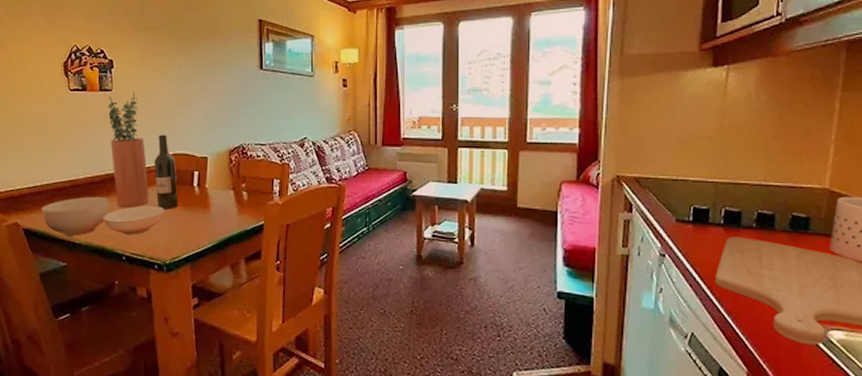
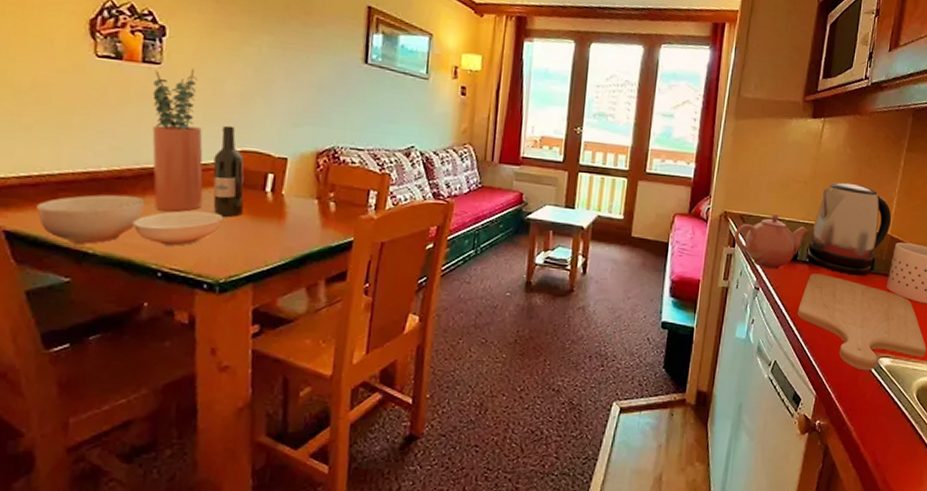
teapot: none [631,174,722,234] -> present [734,213,810,270]
kettle: none [720,134,829,238] -> present [806,182,892,276]

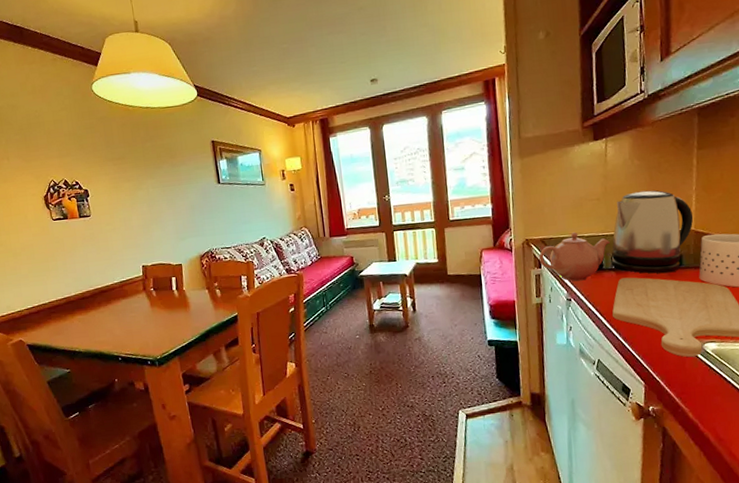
bowl: present [36,194,145,244] -> none [41,308,102,346]
bowl: present [132,211,224,246] -> none [97,311,151,339]
vase: present [152,68,203,213] -> none [88,214,135,317]
wine bottle: present [212,125,245,217] -> none [135,249,162,313]

